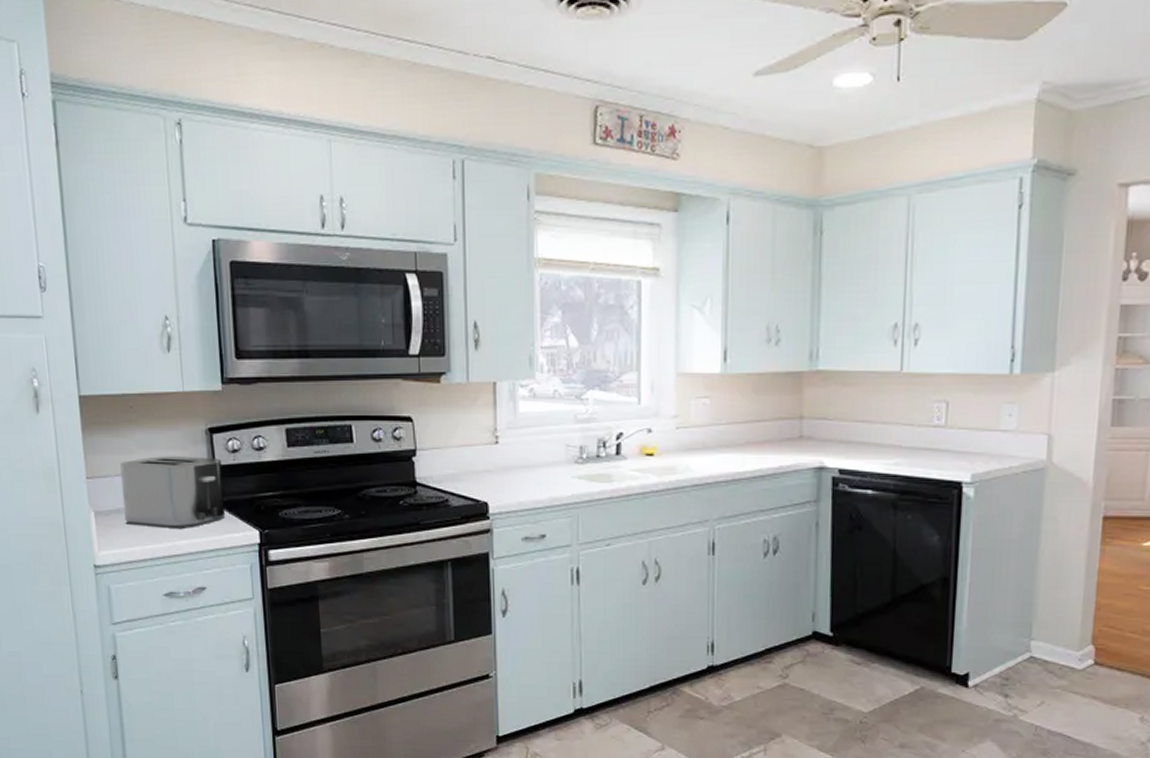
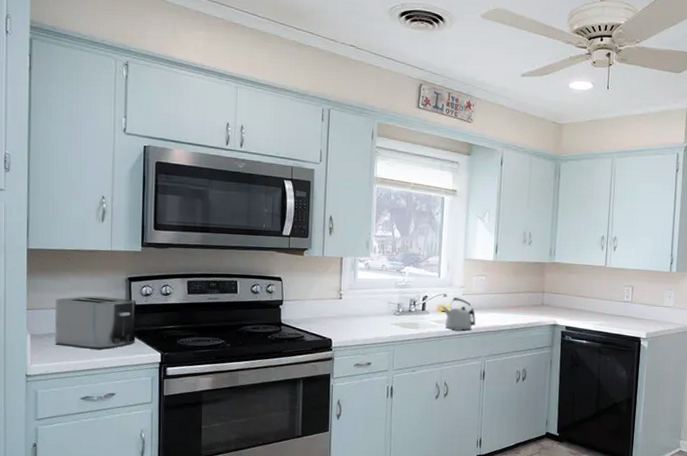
kettle: none [644,433,699,482] -> present [441,297,476,331]

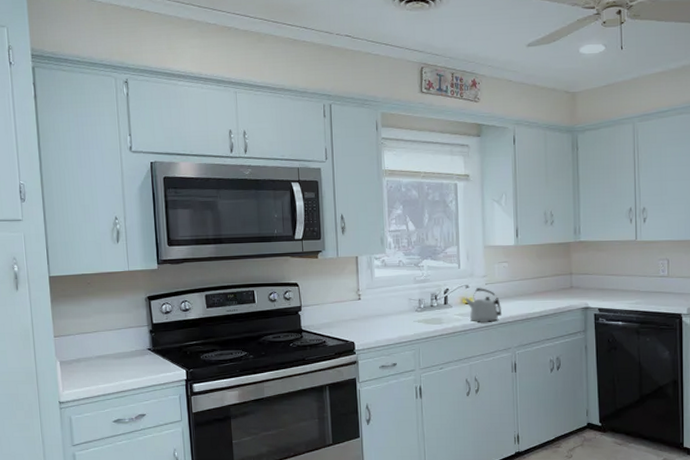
toaster: present [55,296,137,351] -> none [80,317,161,372]

